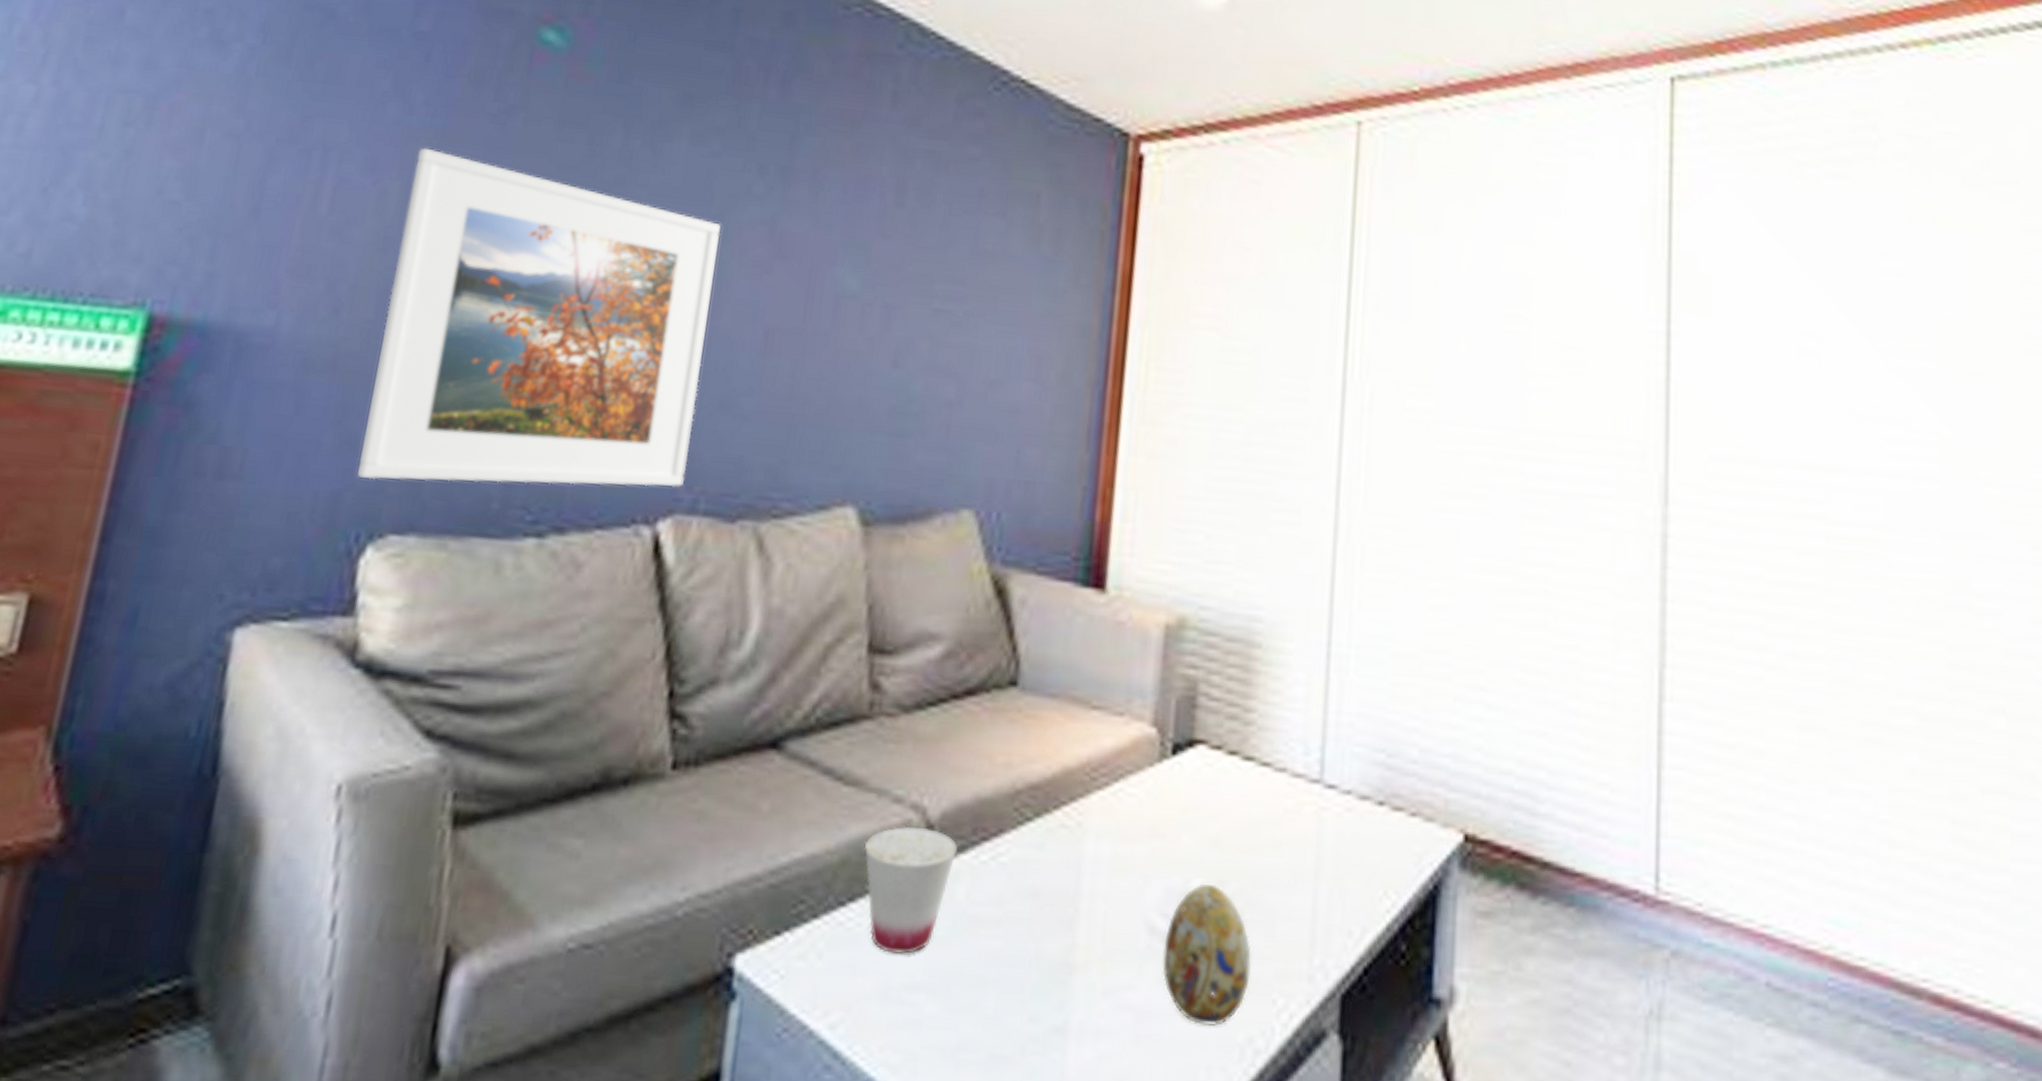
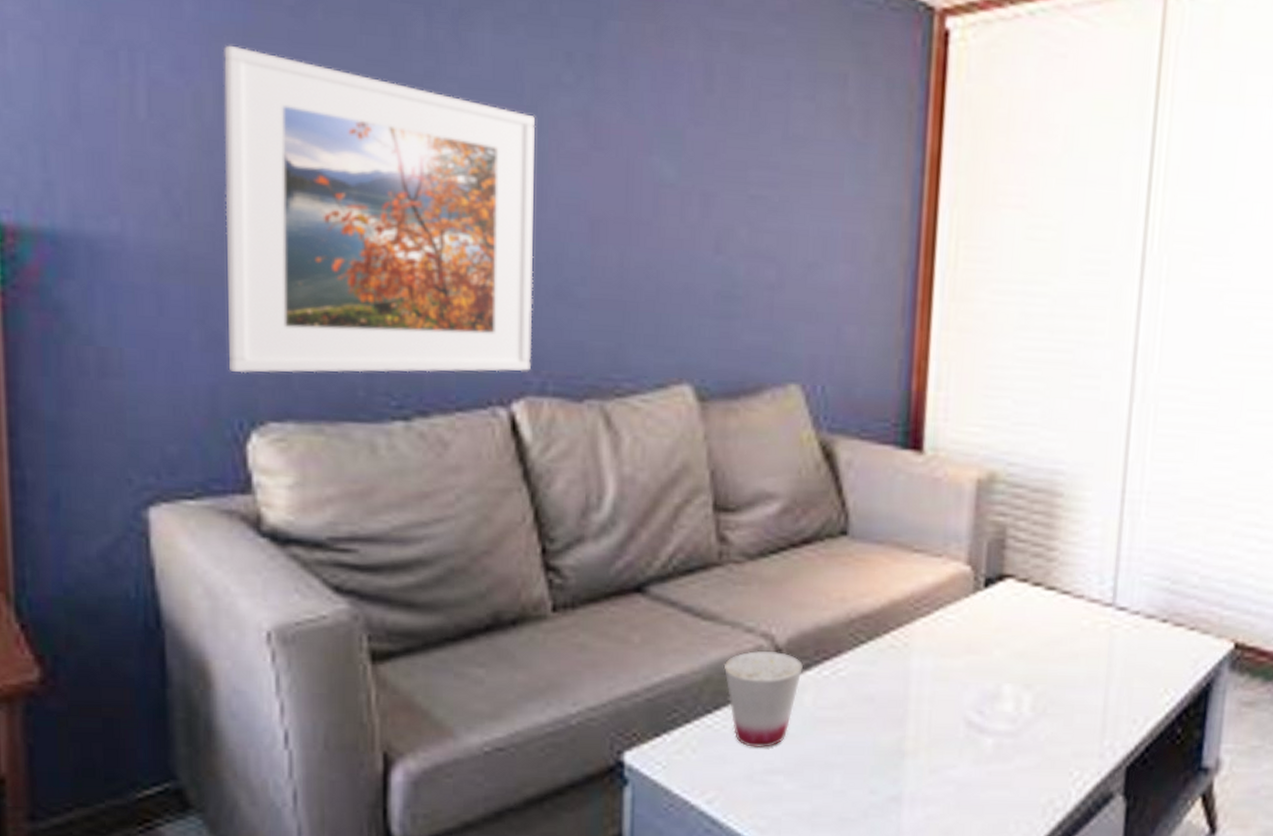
decorative egg: present [1162,883,1252,1026] -> none [978,687,1053,792]

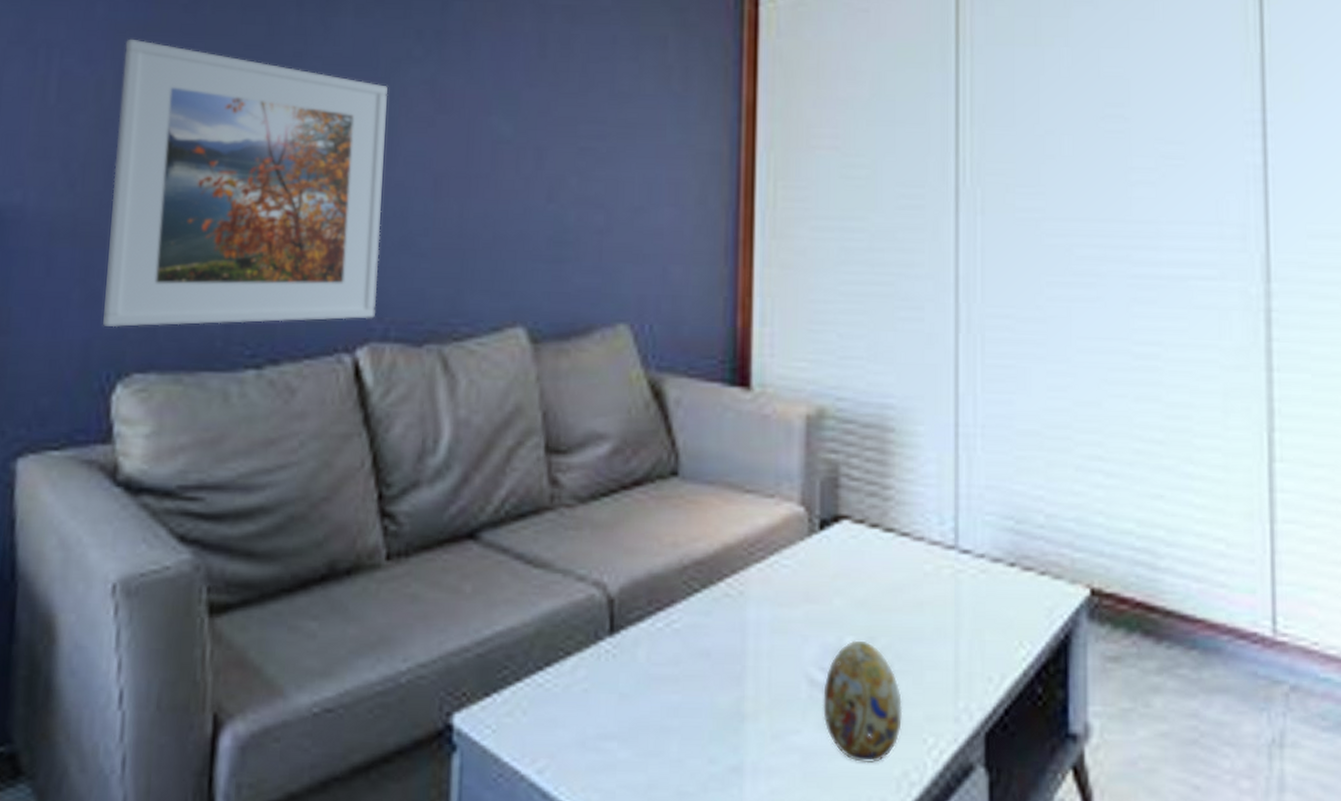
cup: present [723,651,803,747] -> none [555,601,636,709]
decorative egg: none [978,687,1053,792] -> present [823,640,903,762]

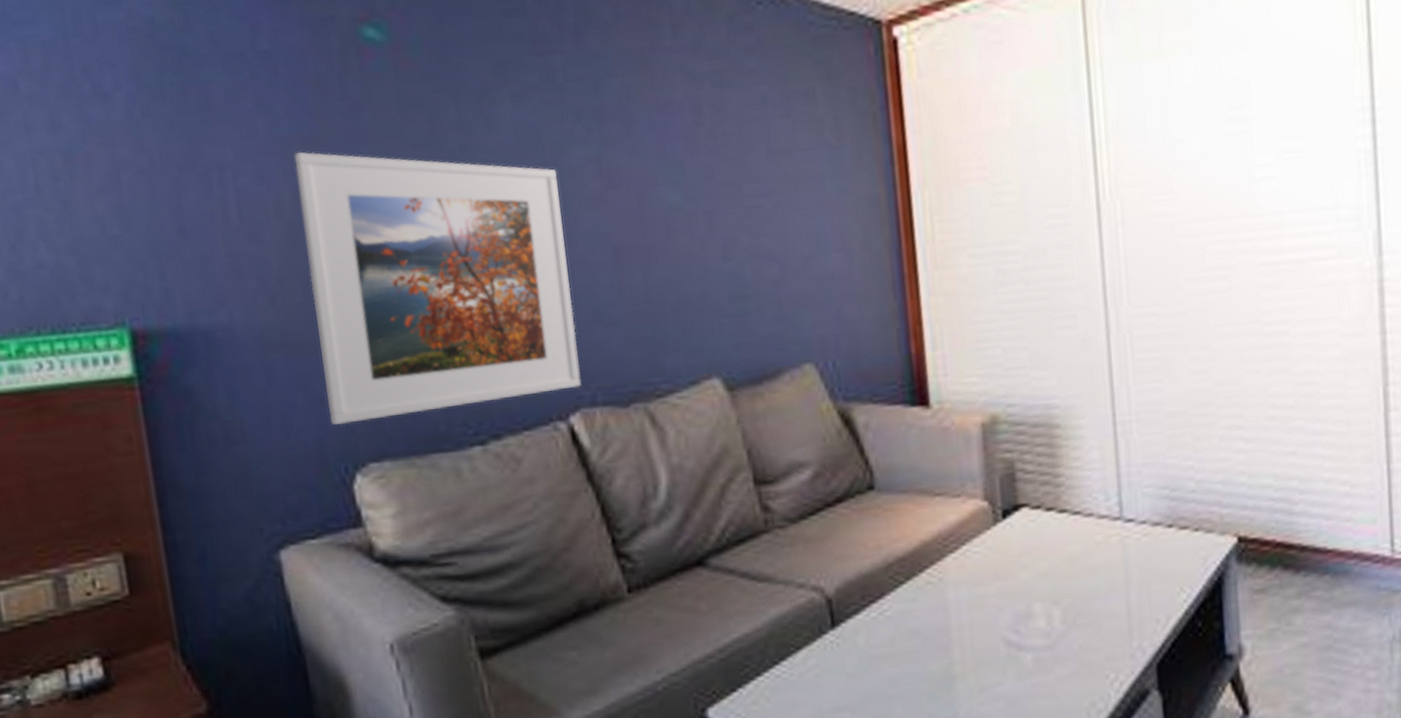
decorative egg: present [823,640,903,762] -> none [1018,604,1087,701]

